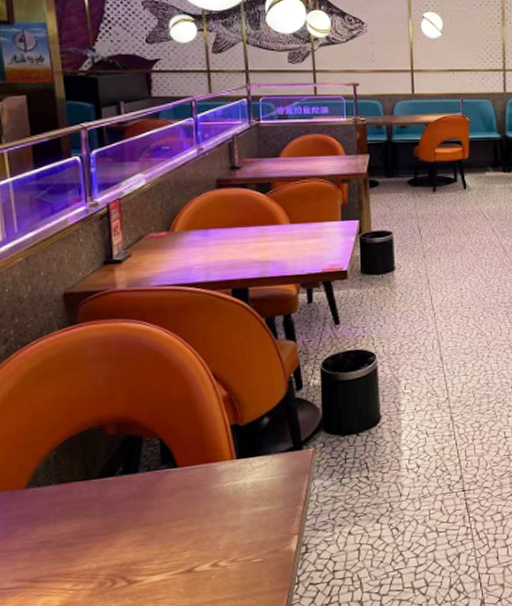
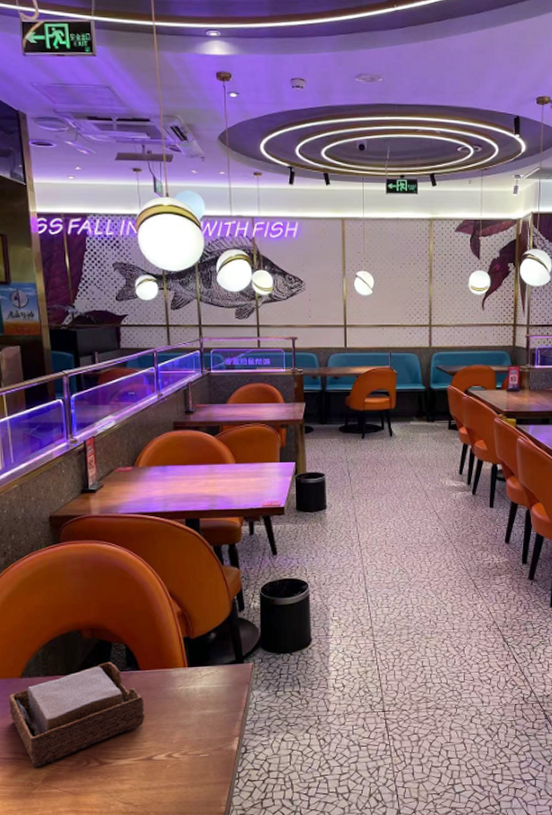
napkin holder: none [11,459,185,596] -> present [9,661,145,768]

